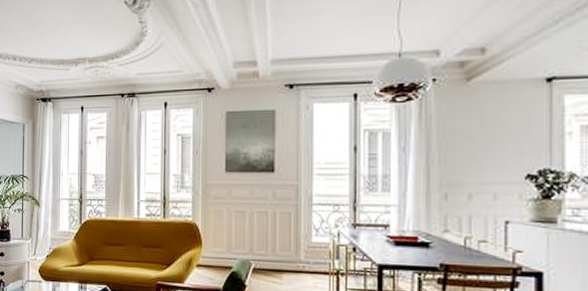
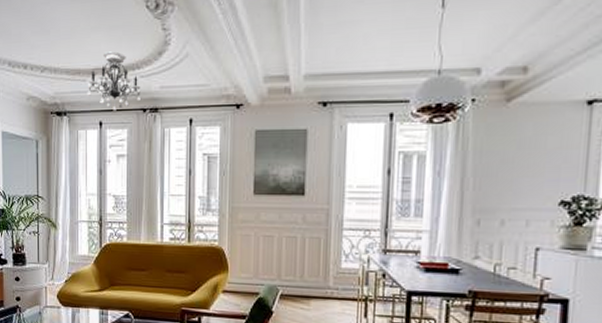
chandelier: none [70,43,120,97] -> present [87,51,142,111]

